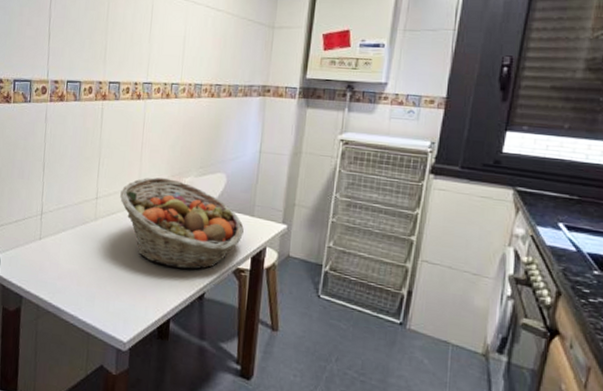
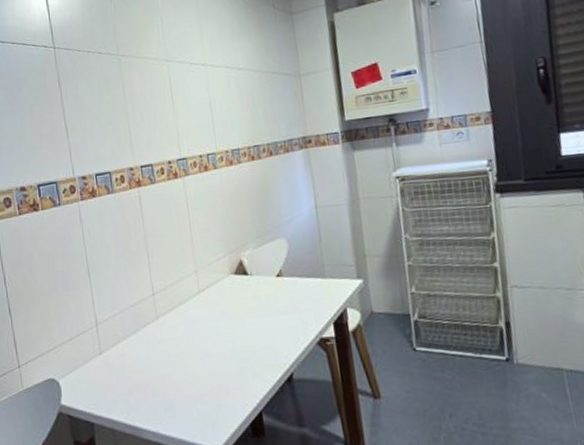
fruit basket: present [120,177,244,270] -> none [178,256,319,354]

